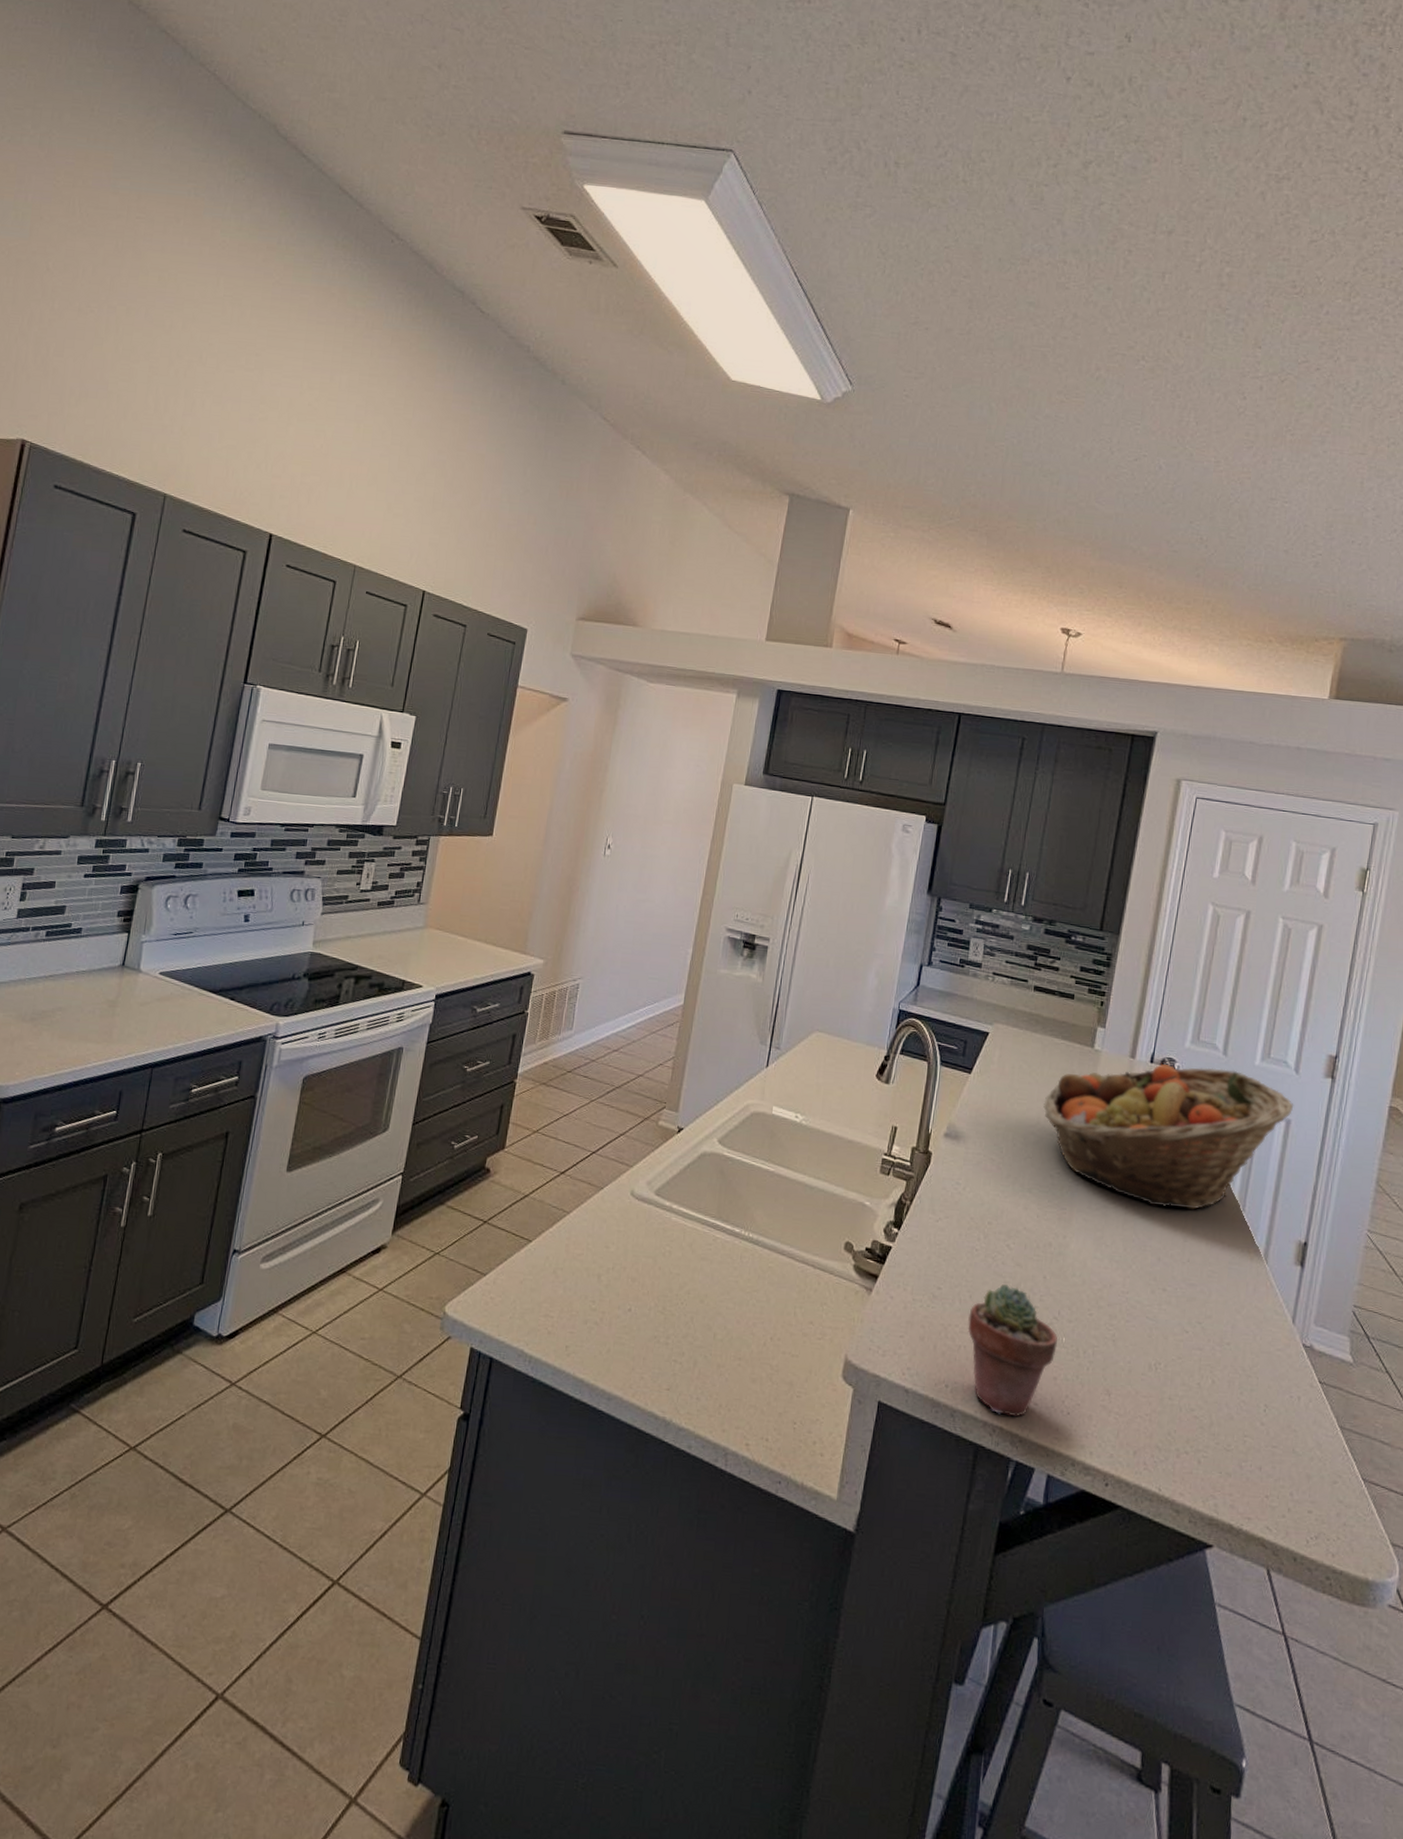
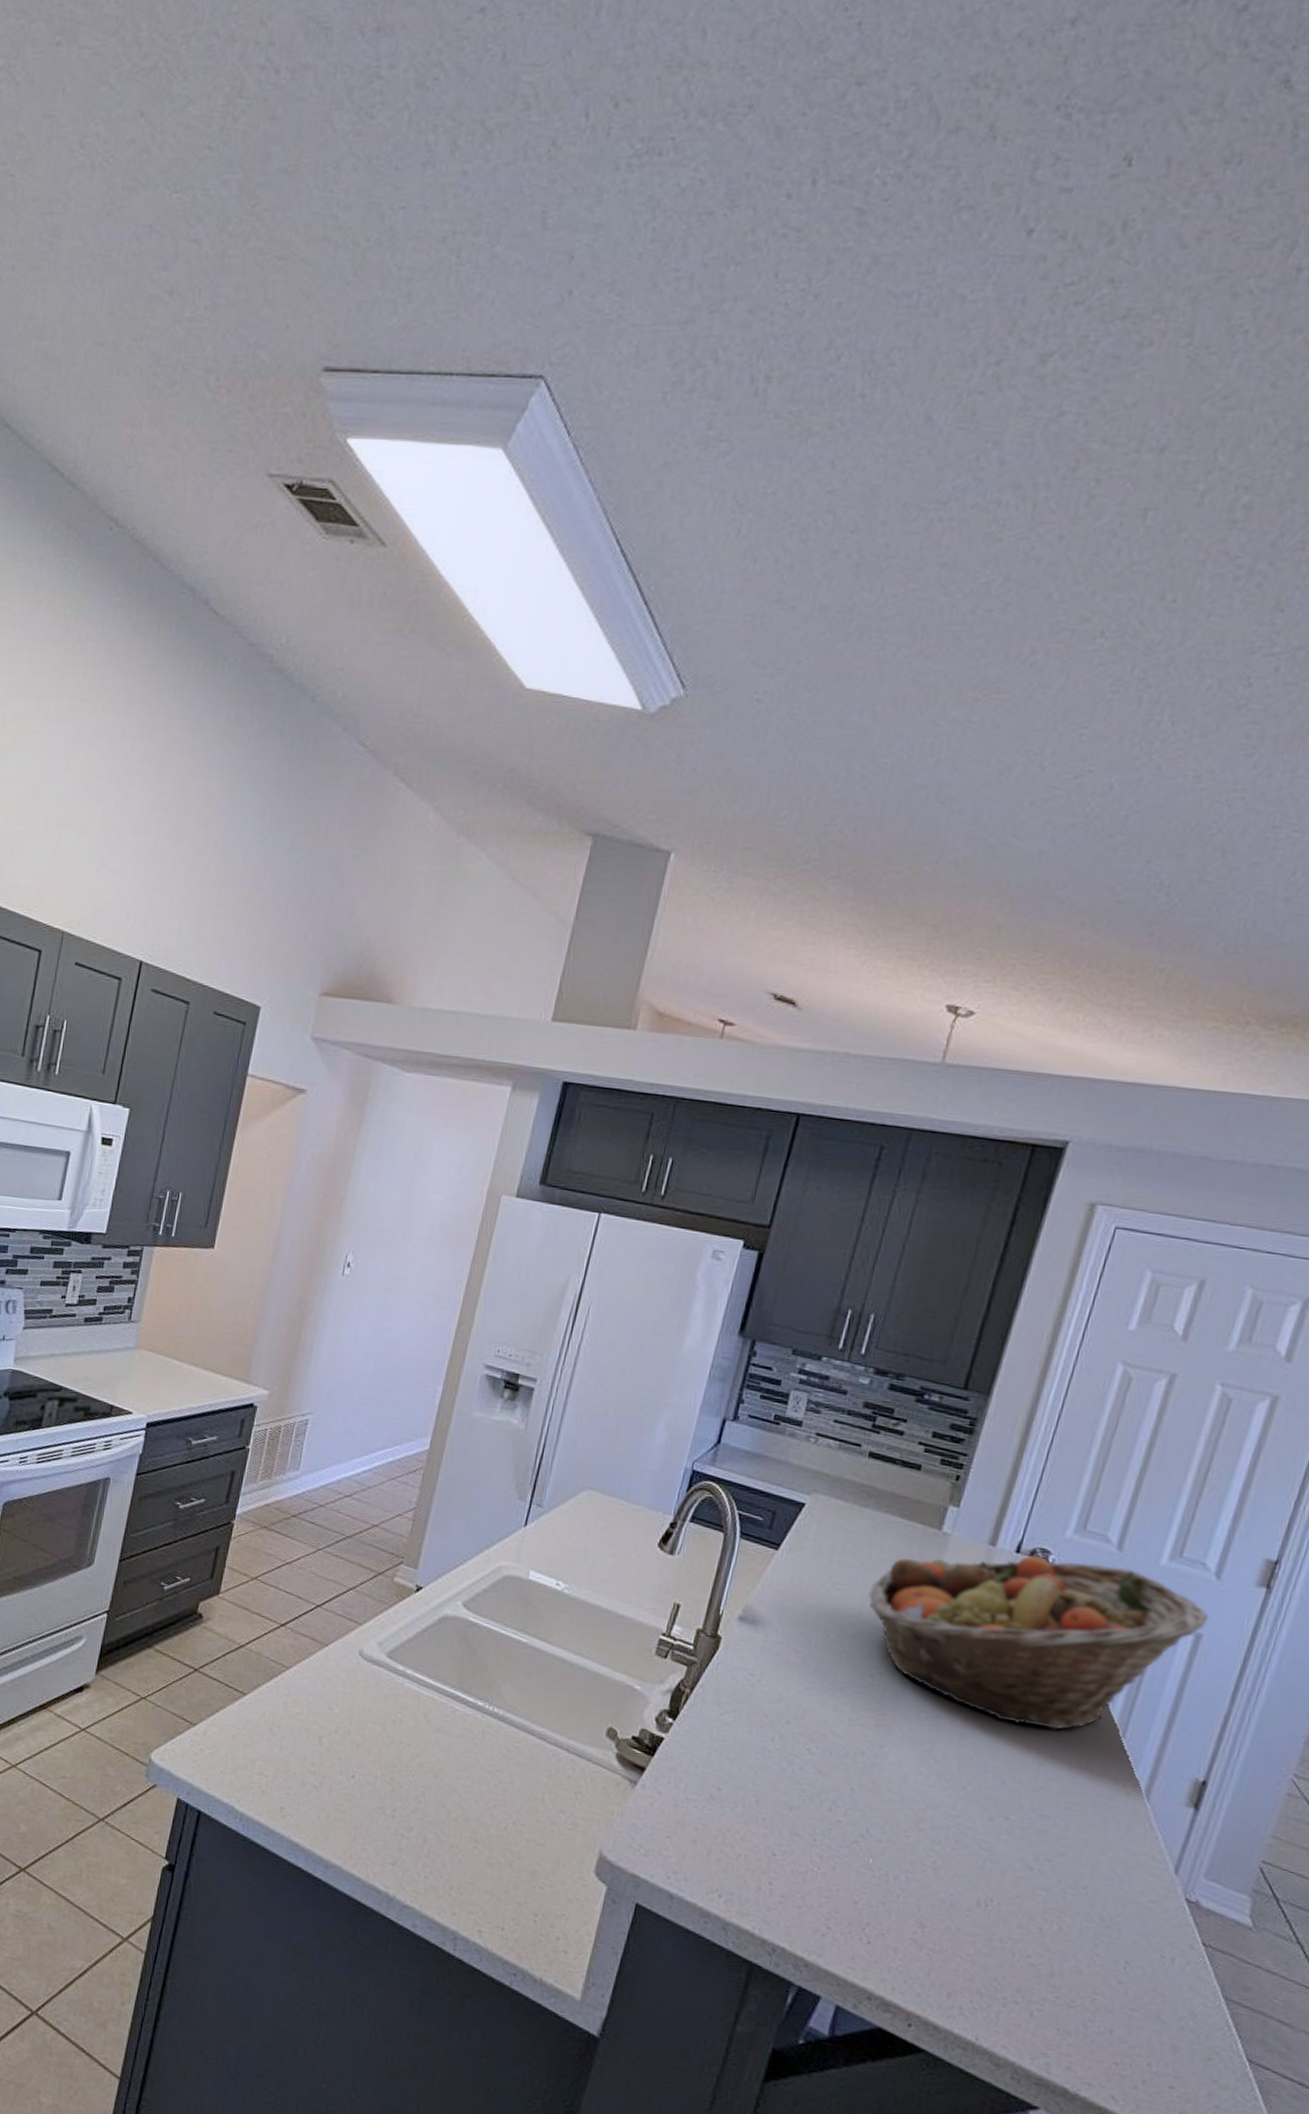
potted succulent: present [968,1284,1058,1417] -> none [750,1792,863,1939]

